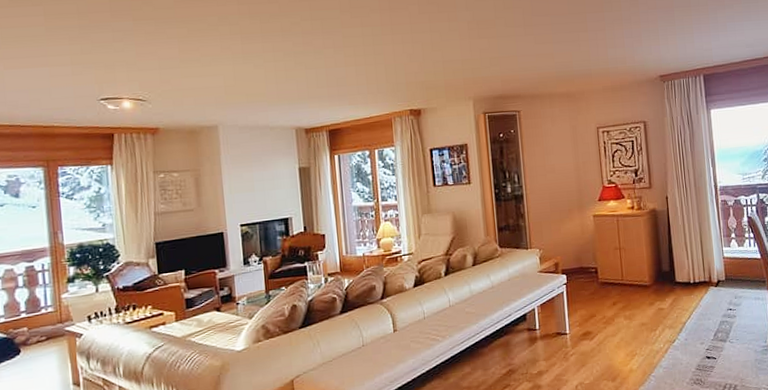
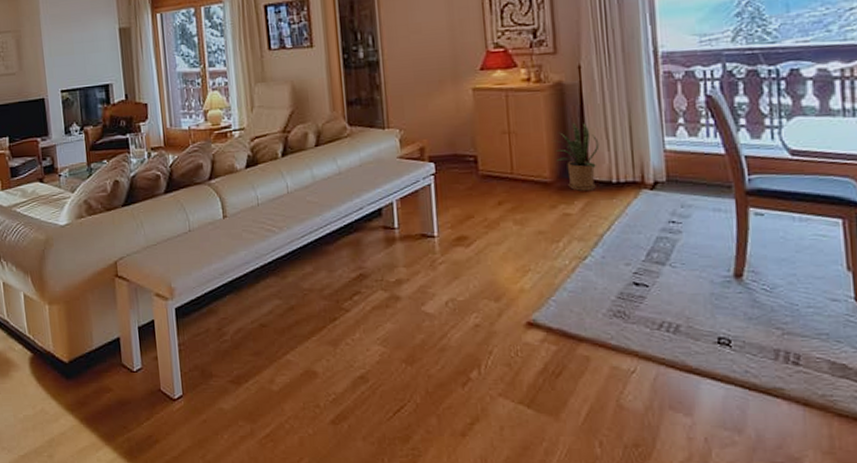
house plant: none [650,239,682,291] -> present [552,123,600,191]

